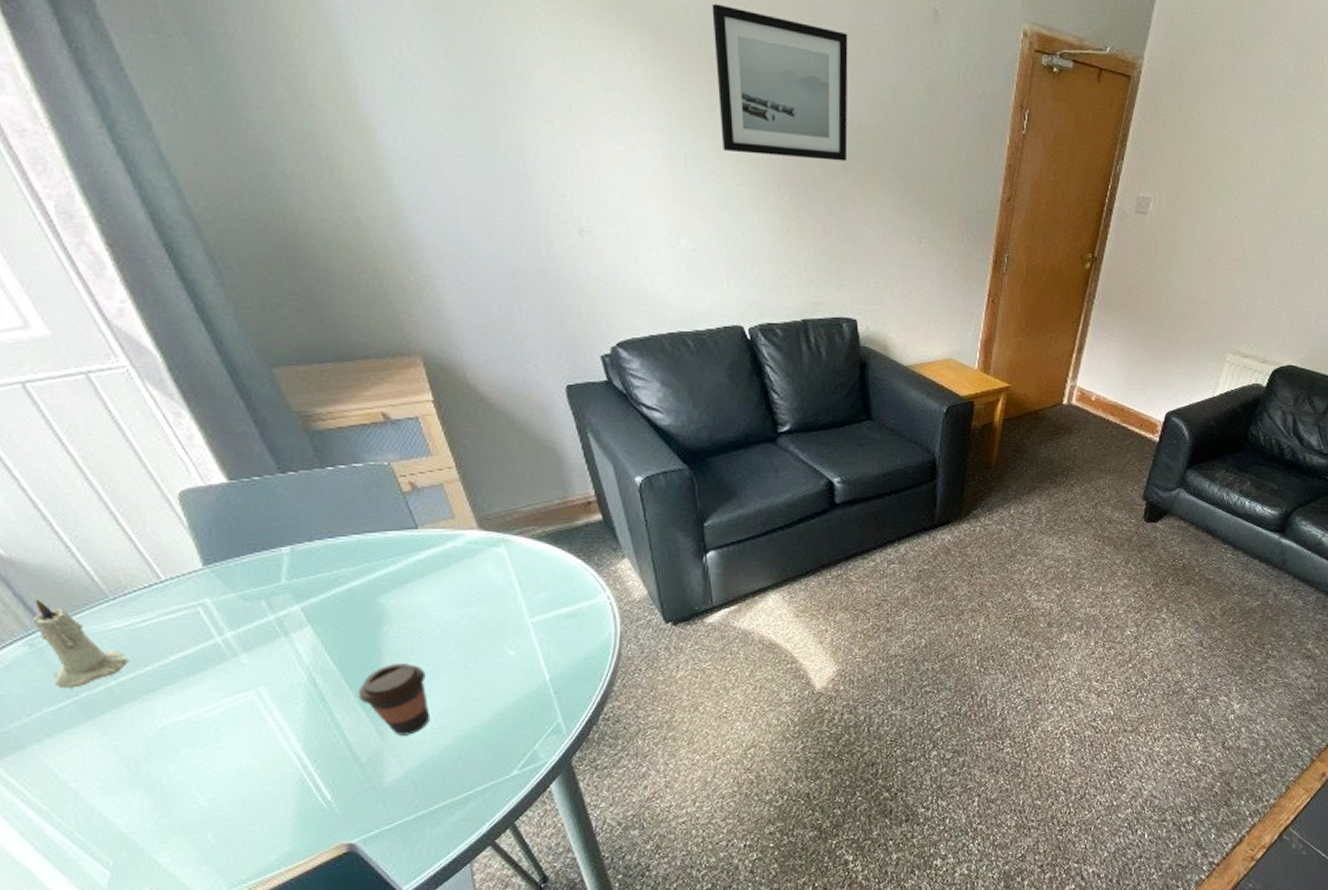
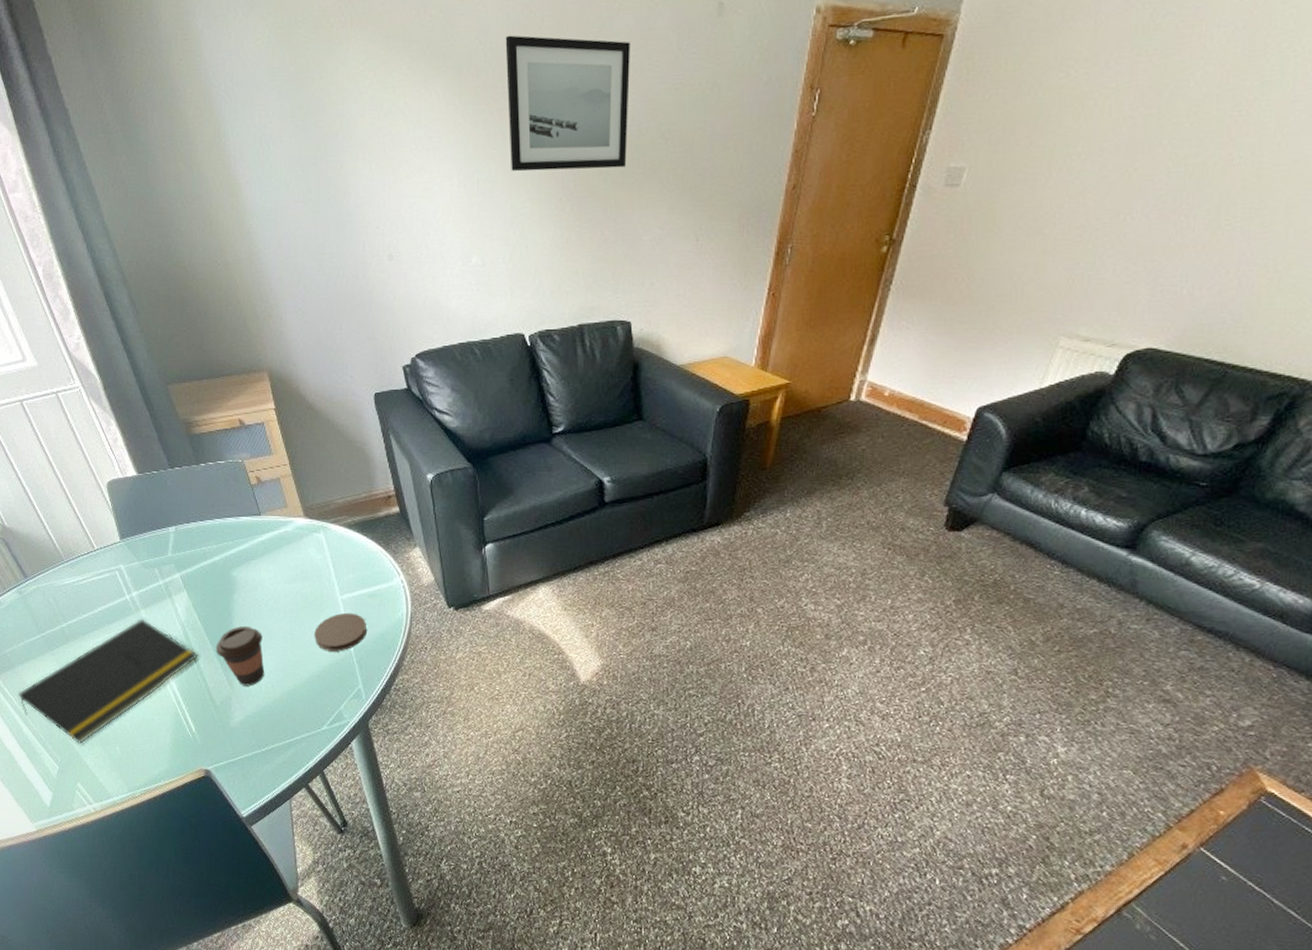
candle: present [32,599,128,689] -> none [21,559,74,627]
notepad: none [33,665,331,839] -> present [18,618,198,745]
coaster: none [497,637,567,684] -> present [314,612,368,652]

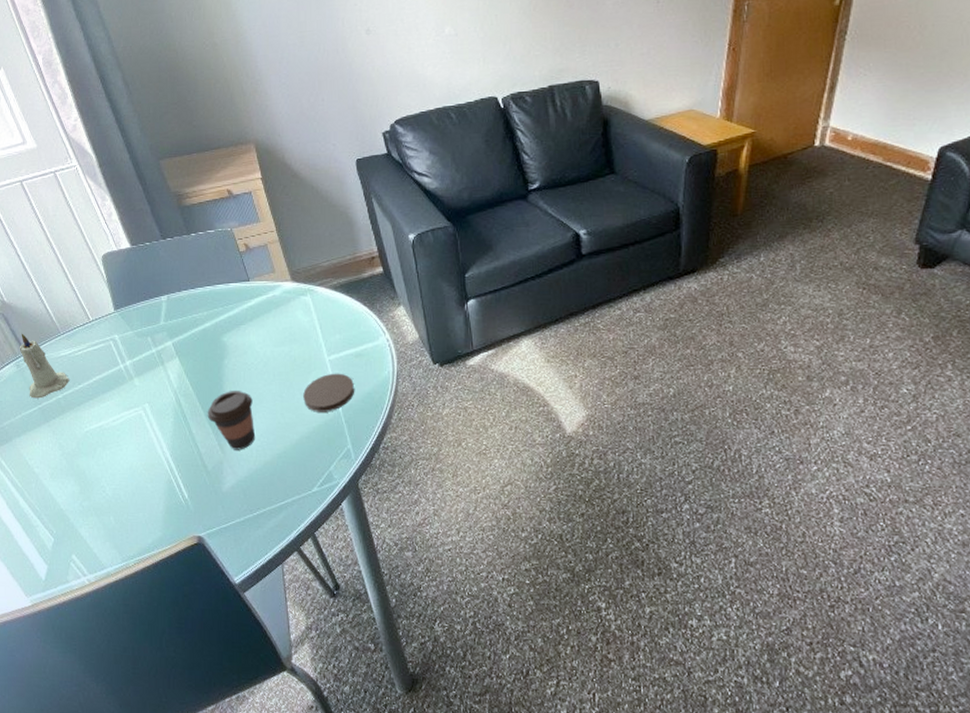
notepad: present [18,618,198,745] -> none [15,387,190,516]
candle: none [21,559,74,627] -> present [19,333,70,399]

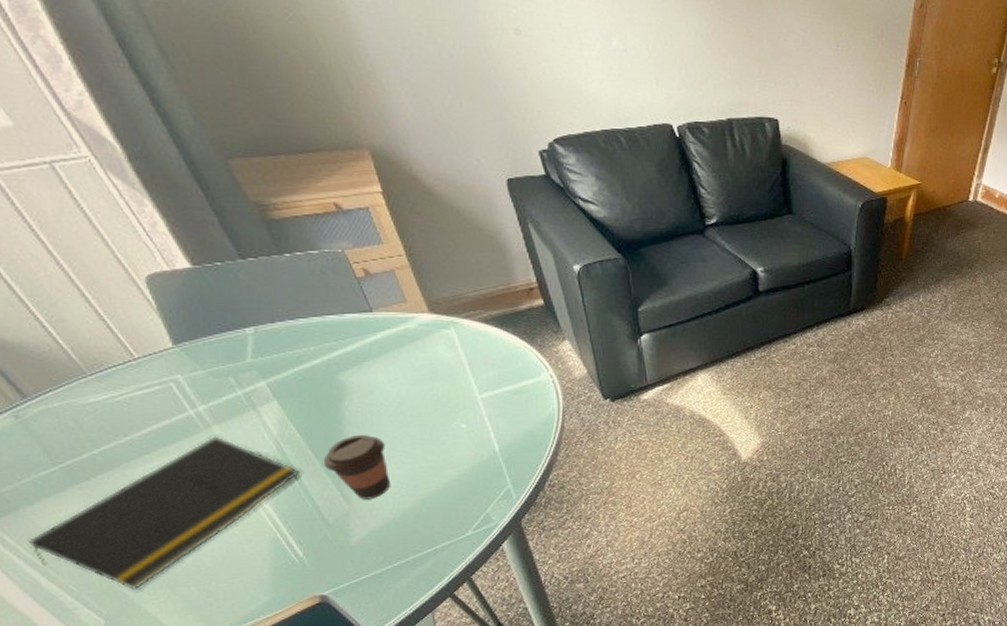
notepad: none [15,387,190,516] -> present [27,436,300,591]
candle: present [19,333,70,399] -> none [15,374,109,457]
coaster: present [303,373,355,412] -> none [450,411,514,454]

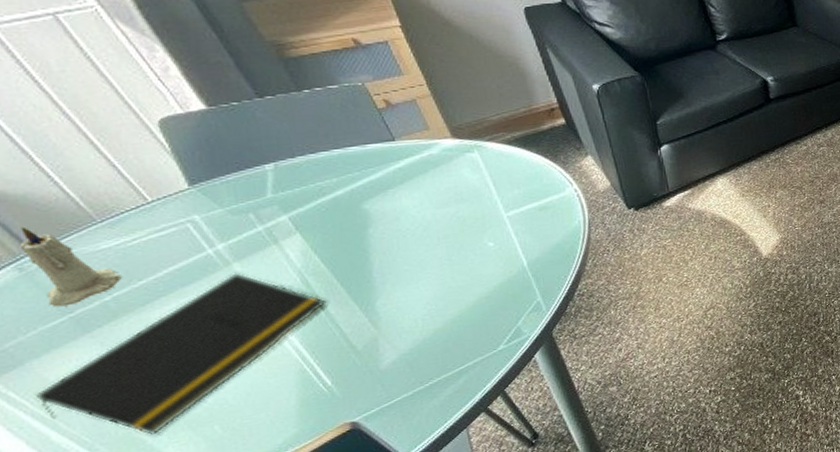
candle: none [15,374,109,457] -> present [19,226,122,307]
coffee cup: present [323,434,391,500] -> none [349,259,420,324]

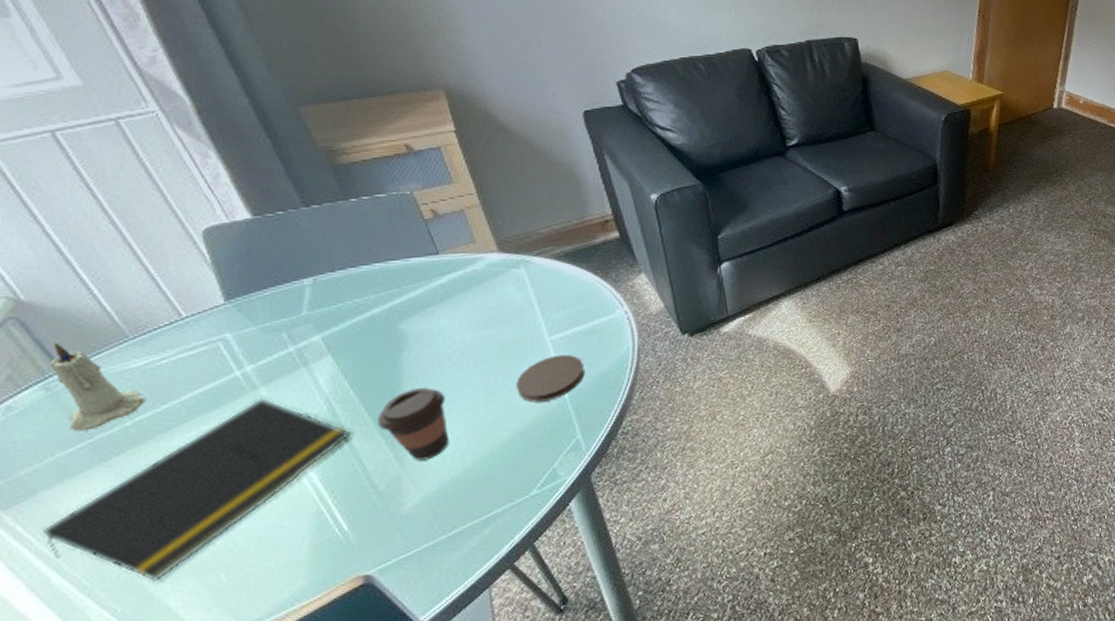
coffee cup: none [349,259,420,324] -> present [377,387,450,461]
coaster: none [478,228,542,271] -> present [516,354,586,403]

